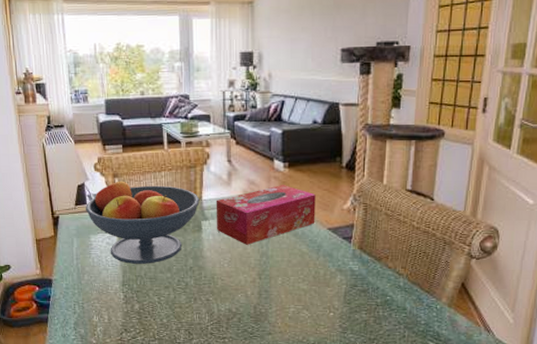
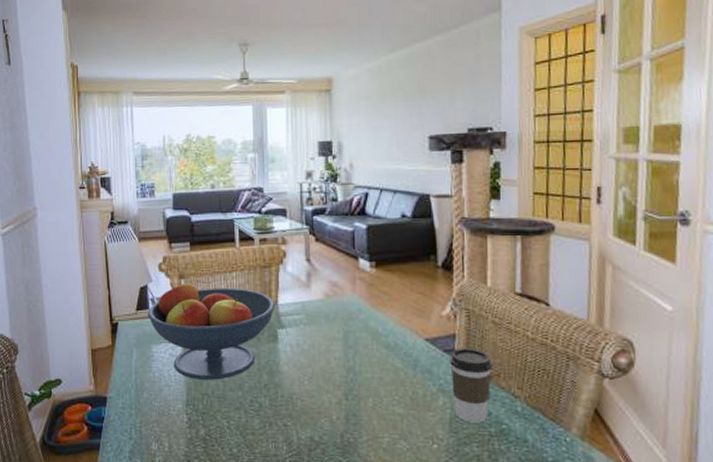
tissue box: present [215,185,316,245] -> none [293,287,410,358]
coffee cup: none [347,236,383,296] -> present [449,348,493,423]

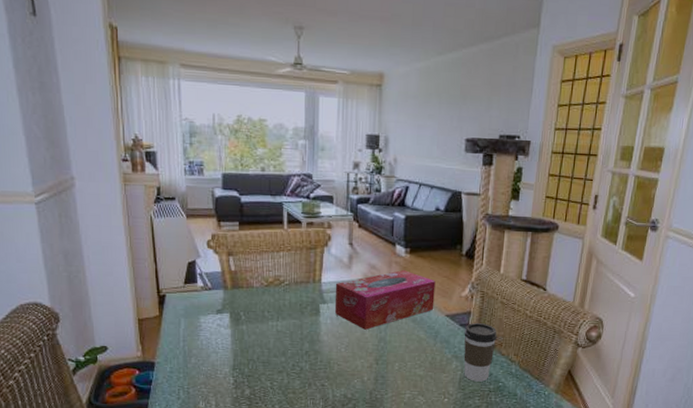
fruit bowl: present [148,282,275,380] -> none [196,259,319,347]
tissue box: none [293,287,410,358] -> present [334,270,436,330]

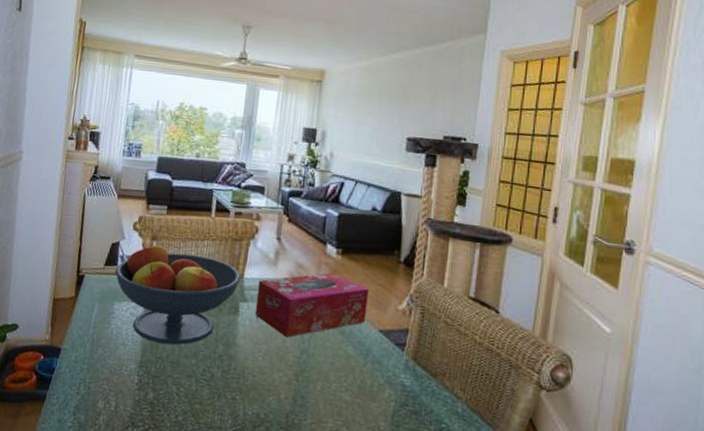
fruit bowl: none [196,259,319,347] -> present [115,242,241,345]
coffee cup: present [464,323,497,382] -> none [398,343,440,420]

